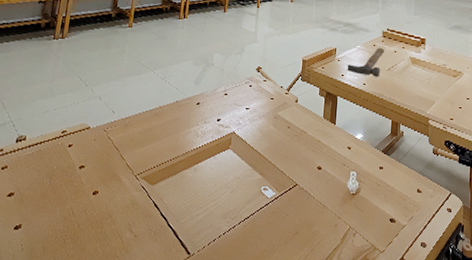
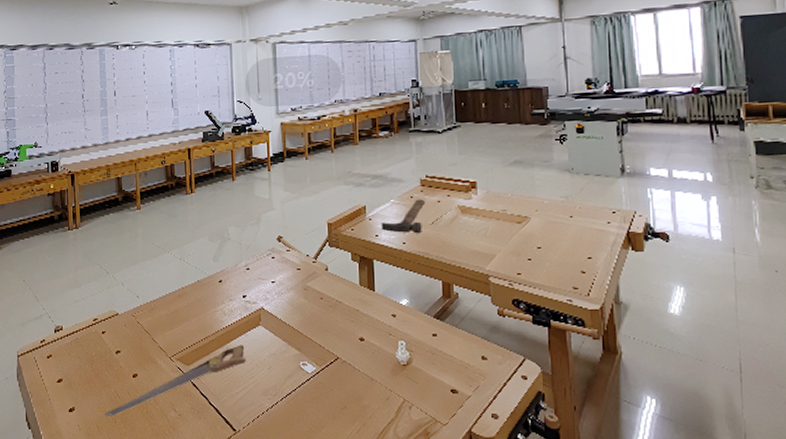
hand saw: none [54,167,212,237] -> present [104,345,247,418]

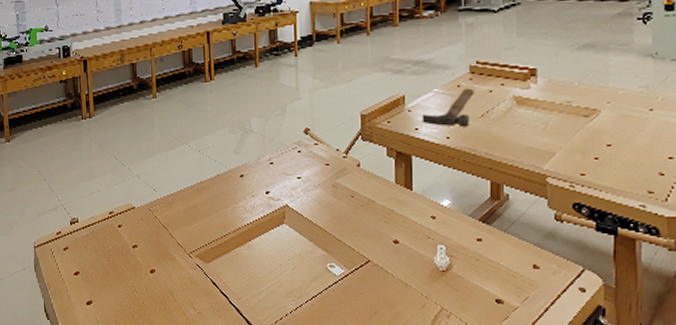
hand saw: present [104,345,247,418] -> none [122,243,270,312]

